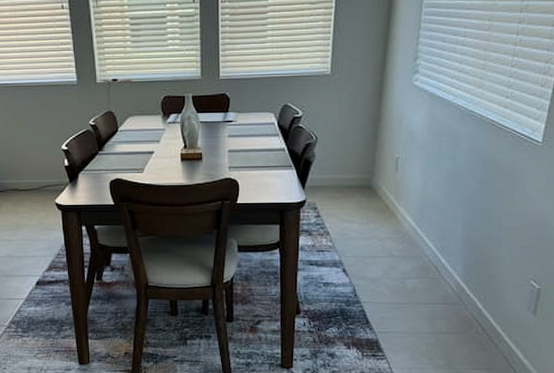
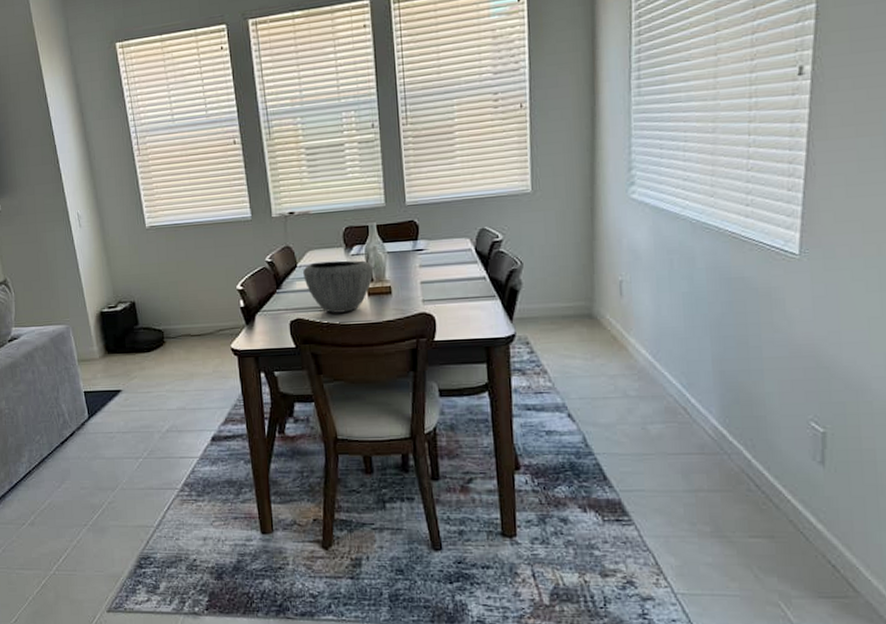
bowl: none [124,127,187,175] -> present [303,260,374,313]

